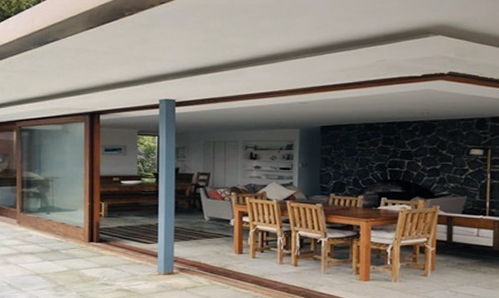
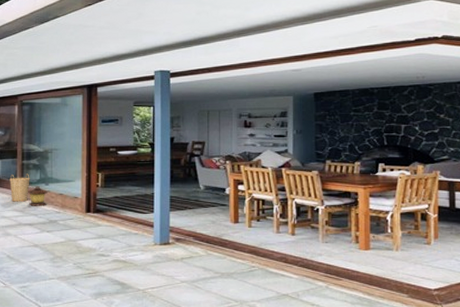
basket: none [9,202,31,230] -> present [9,173,30,202]
lantern: none [27,215,49,235] -> present [27,186,48,206]

